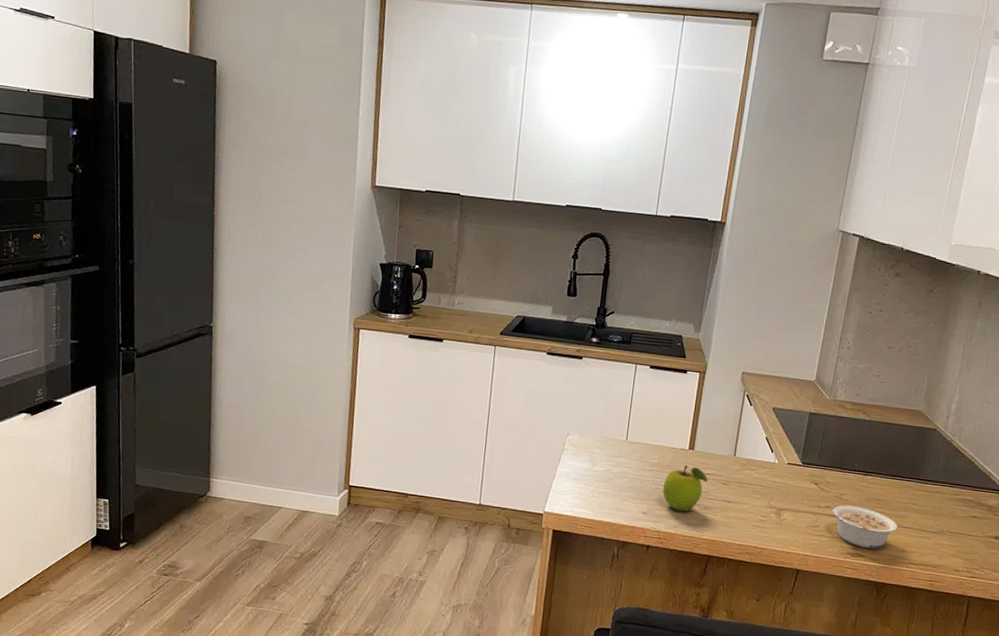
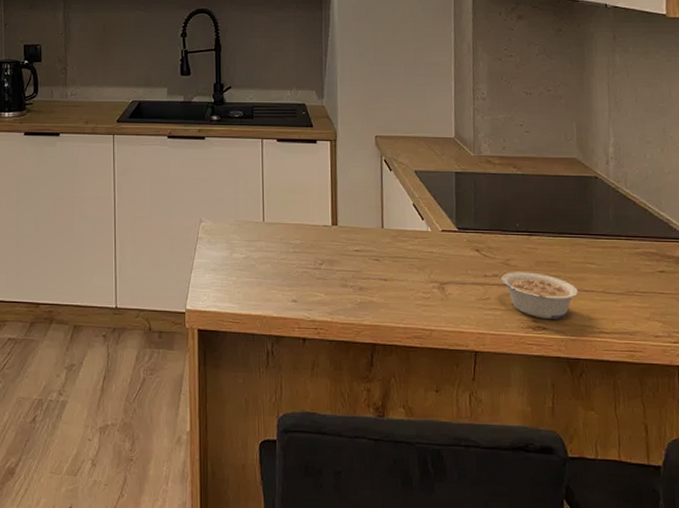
fruit: present [662,465,709,512] -> none [310,243,359,296]

